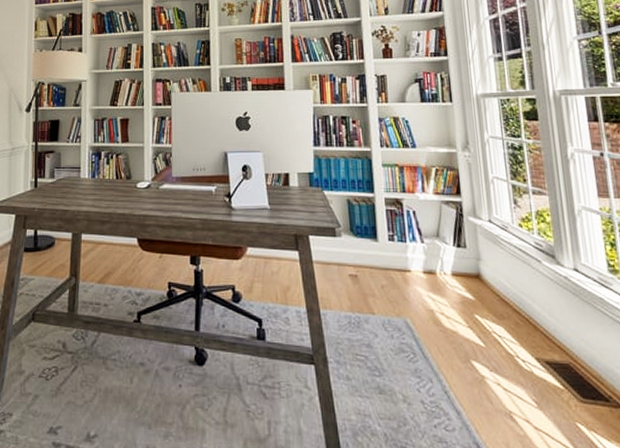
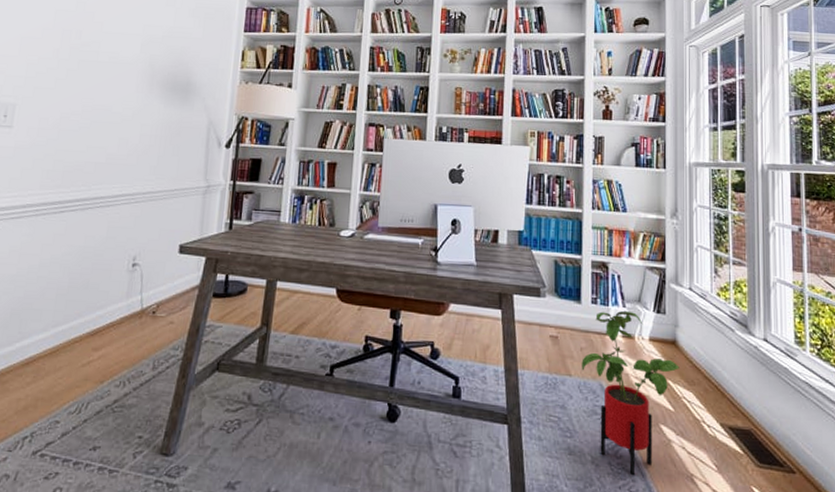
house plant: none [384,247,487,413] -> present [581,311,680,475]

